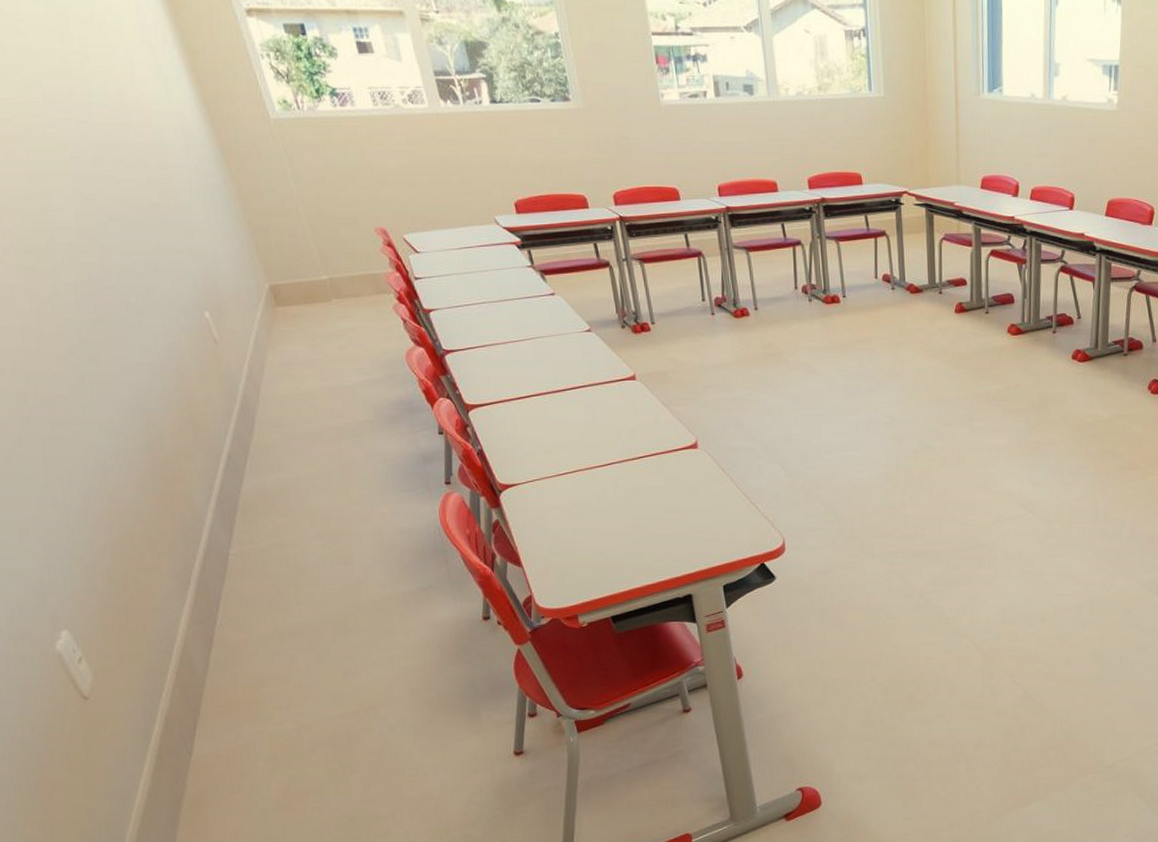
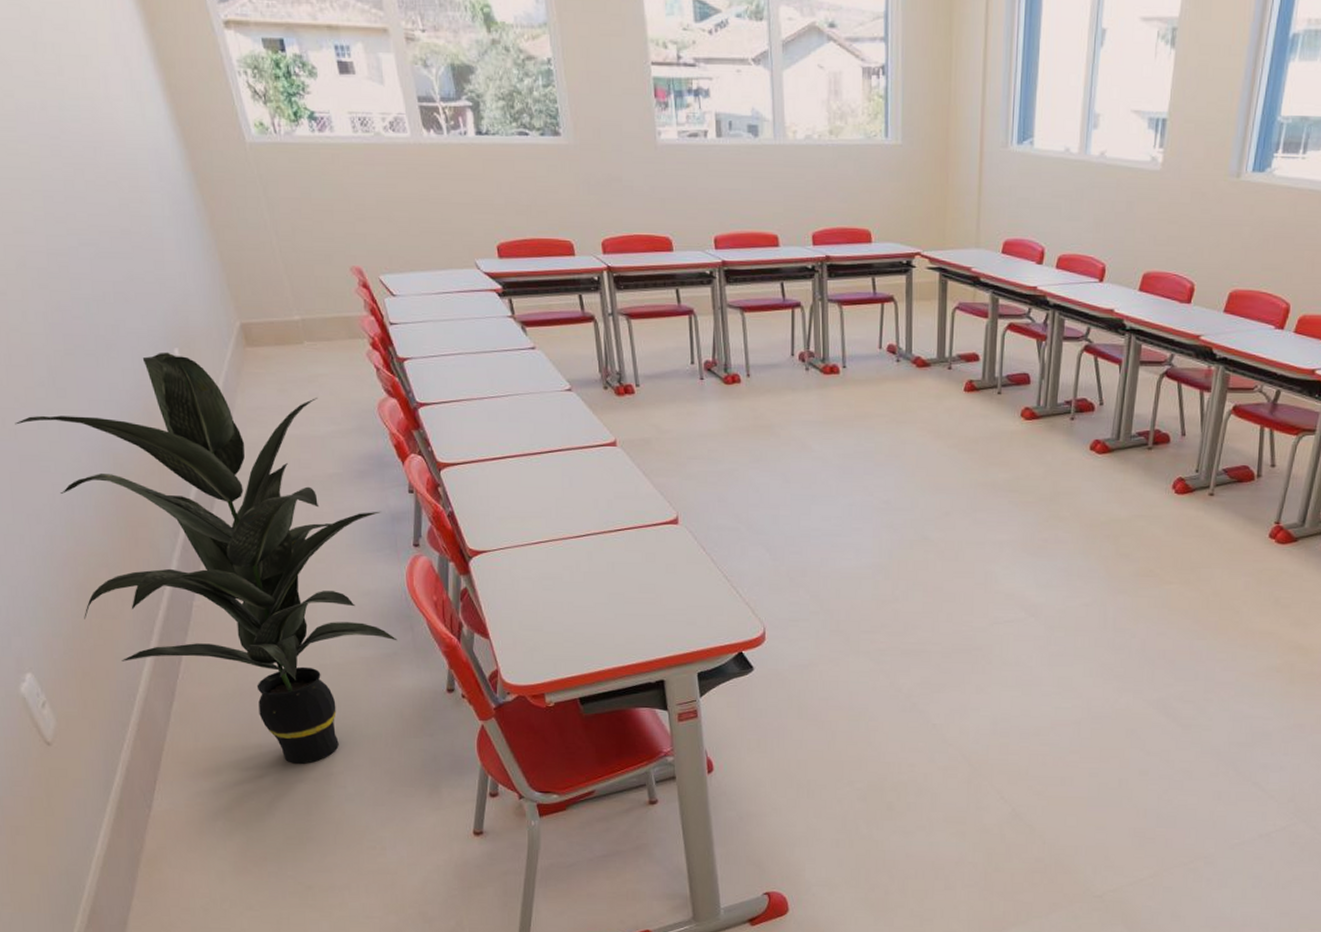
indoor plant: none [47,315,433,700] -> present [15,352,398,764]

